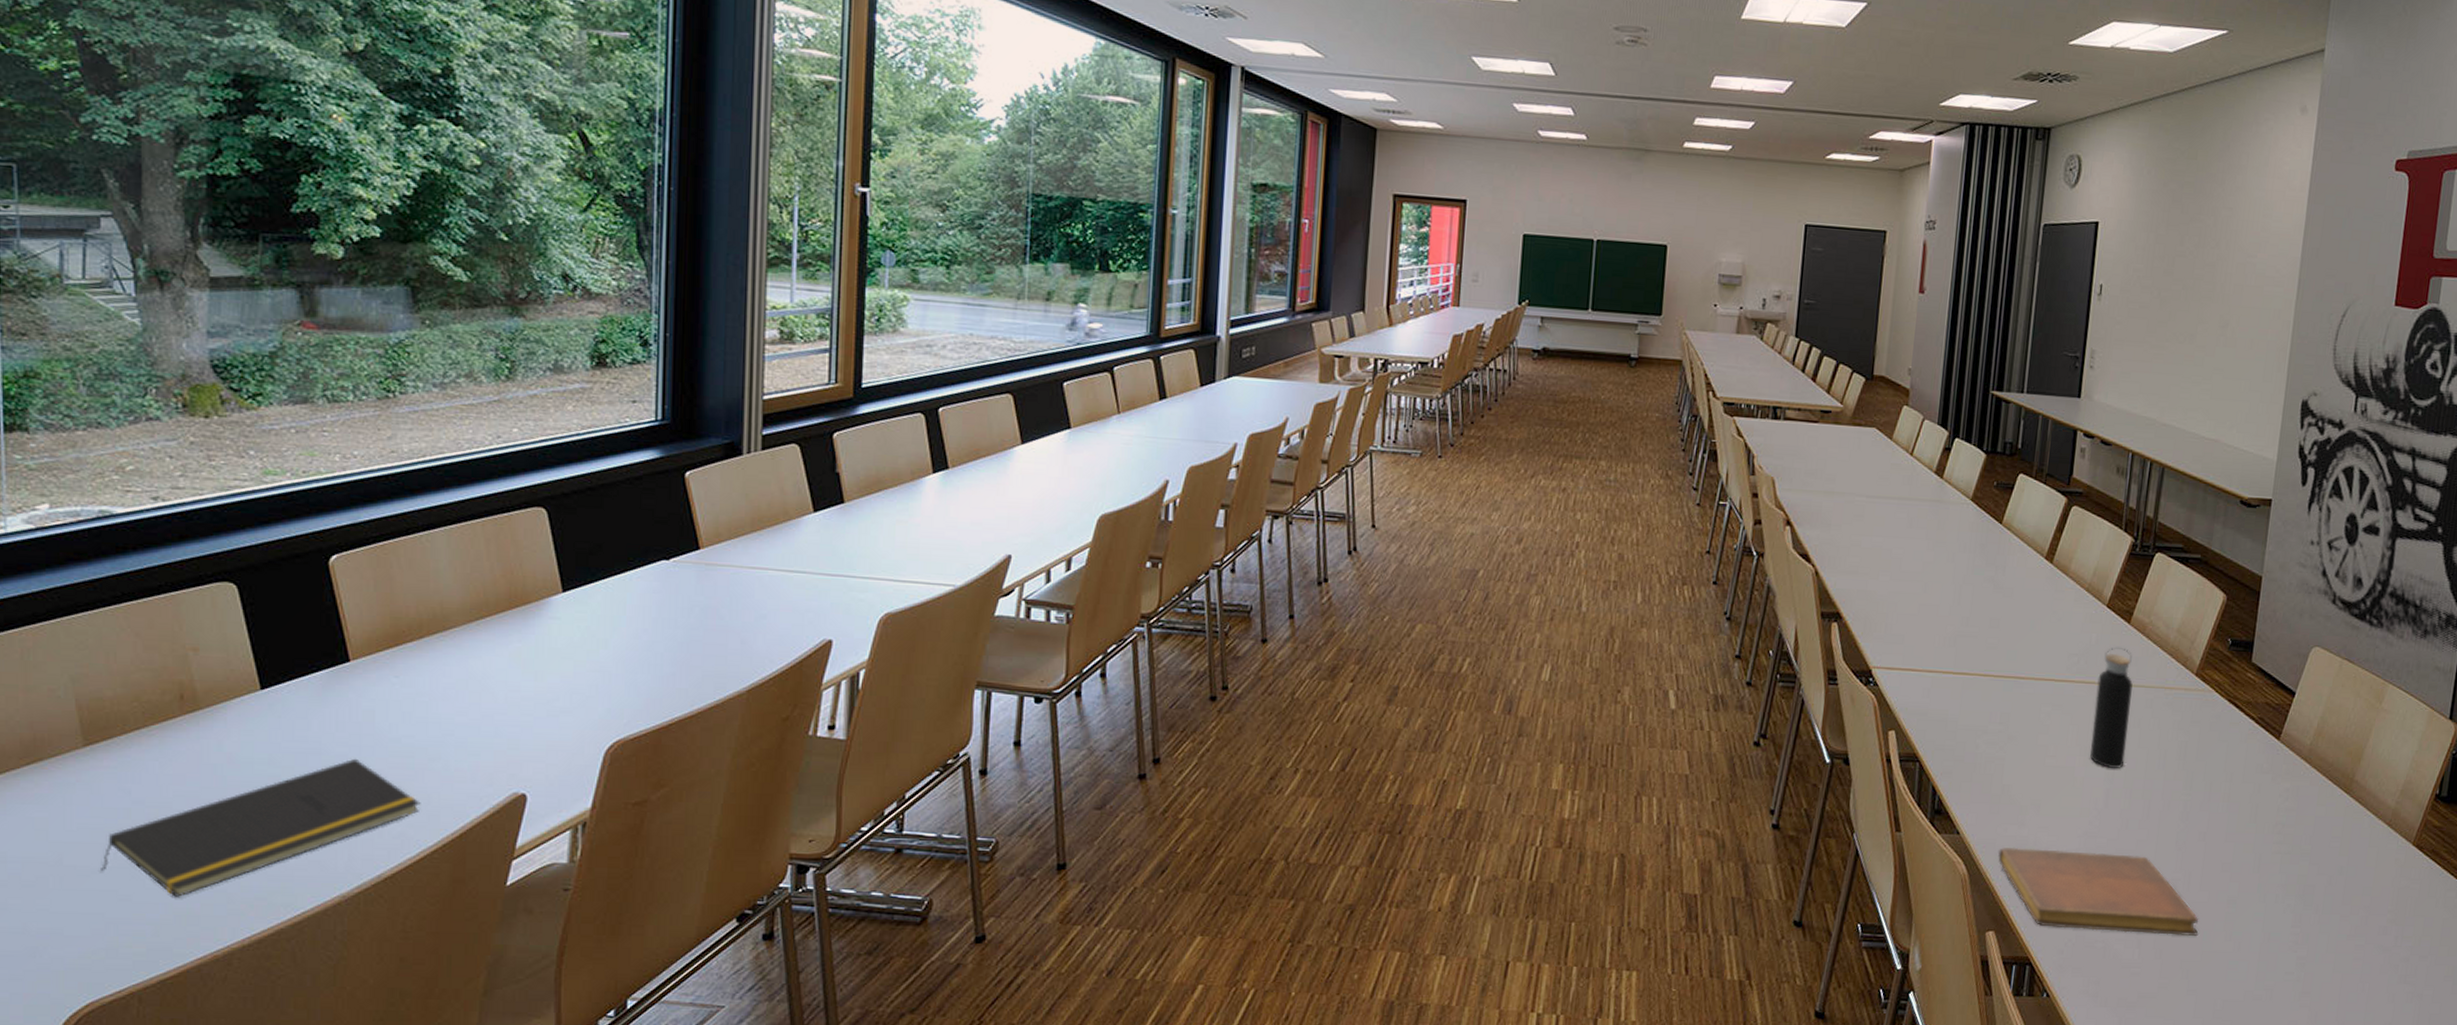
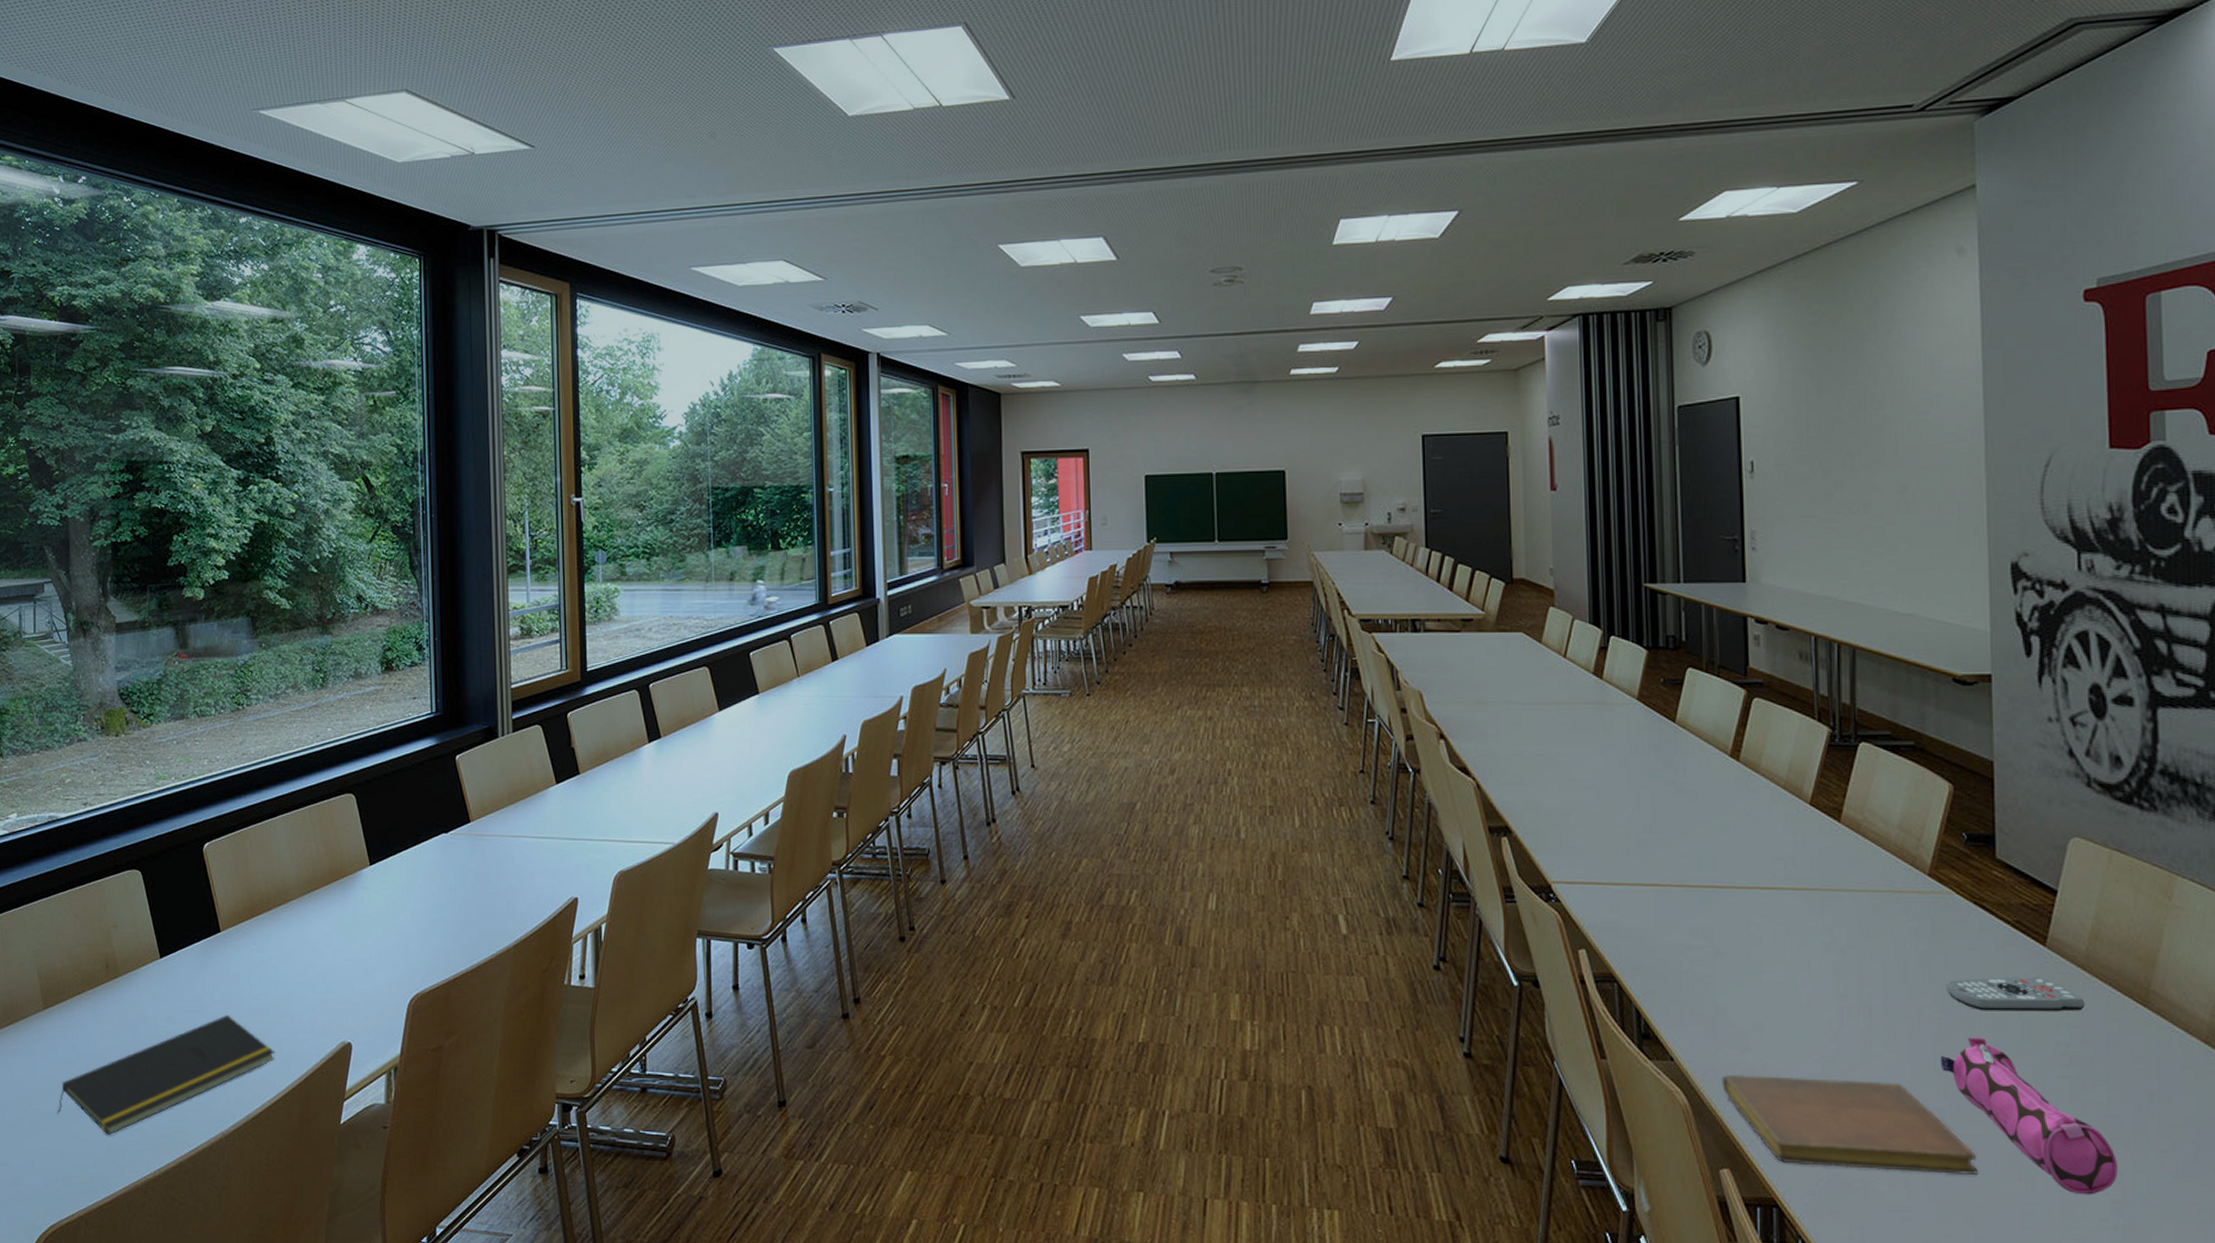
water bottle: present [2089,646,2133,768] -> none [1811,848,1857,983]
pencil case: none [2181,817,2307,952] -> present [1940,1037,2117,1195]
remote control: none [2195,765,2303,797] -> present [1946,976,2085,1012]

